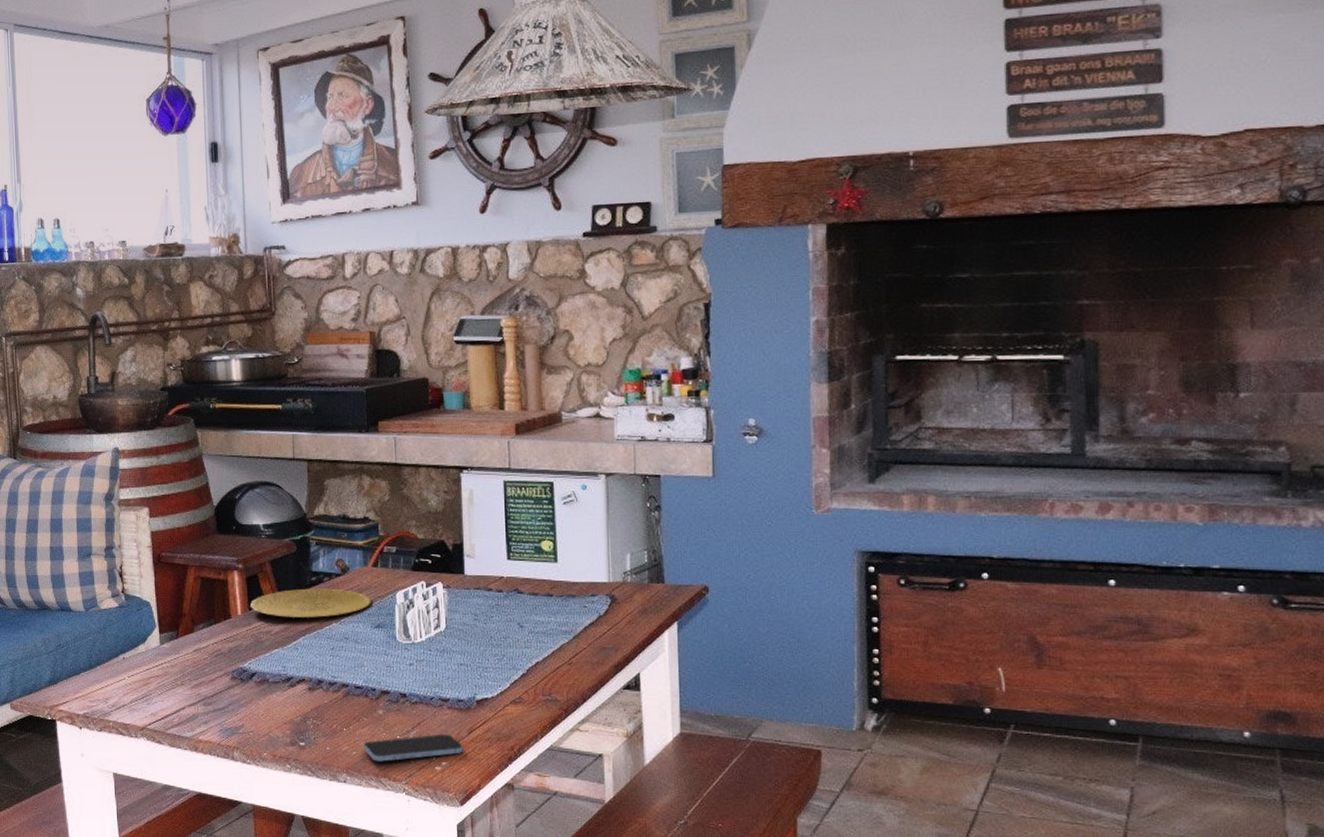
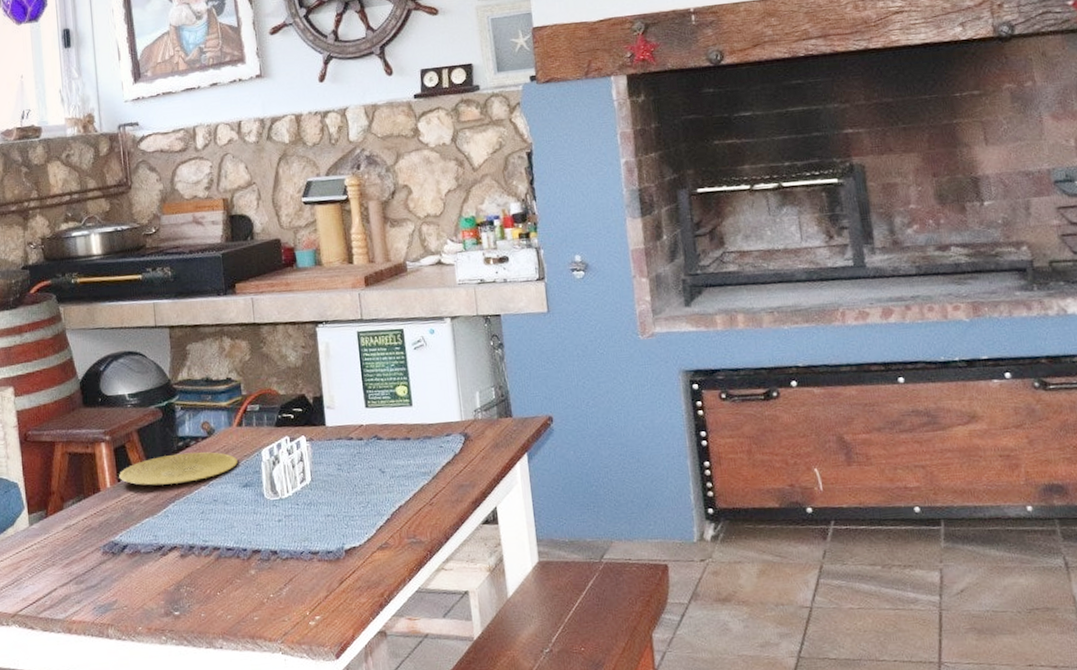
smartphone: present [362,734,463,762] -> none [237,587,336,623]

